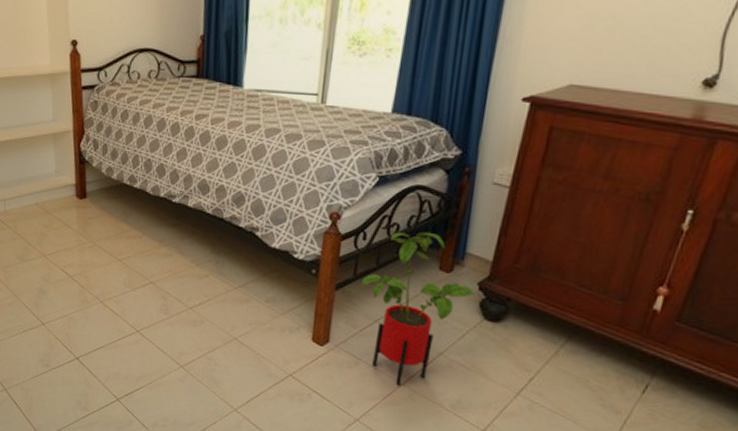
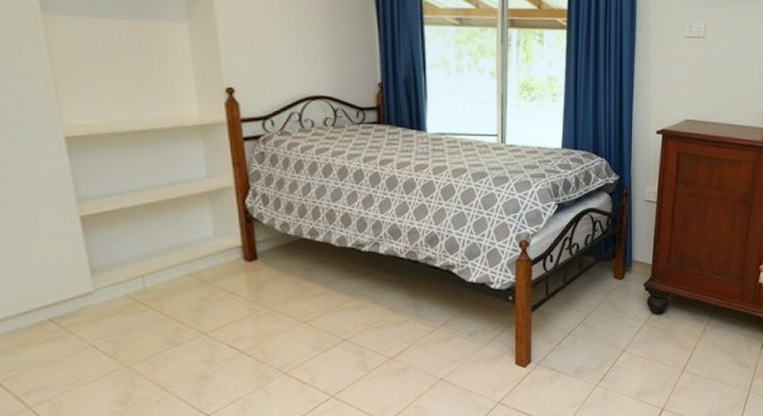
house plant: present [361,232,476,386] -> none [553,247,644,388]

